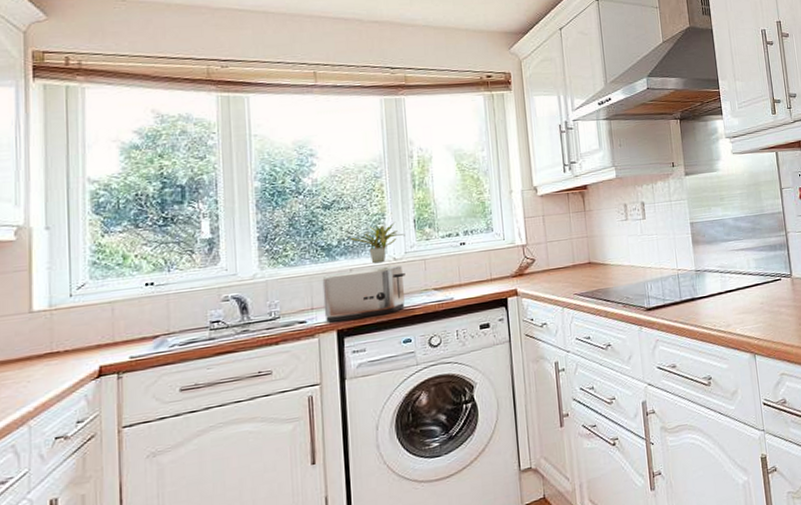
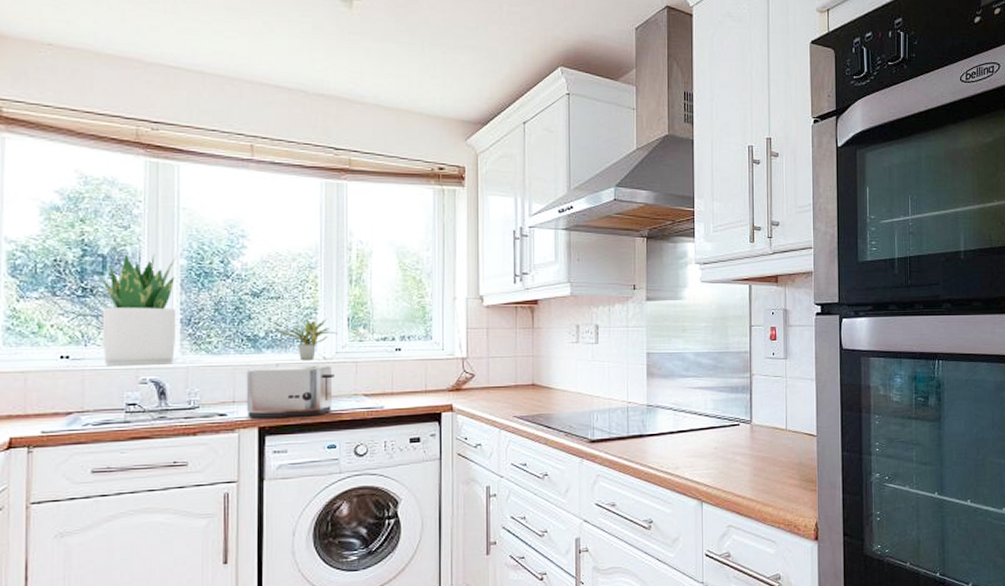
planter: none [180,179,255,288] -> present [100,254,177,366]

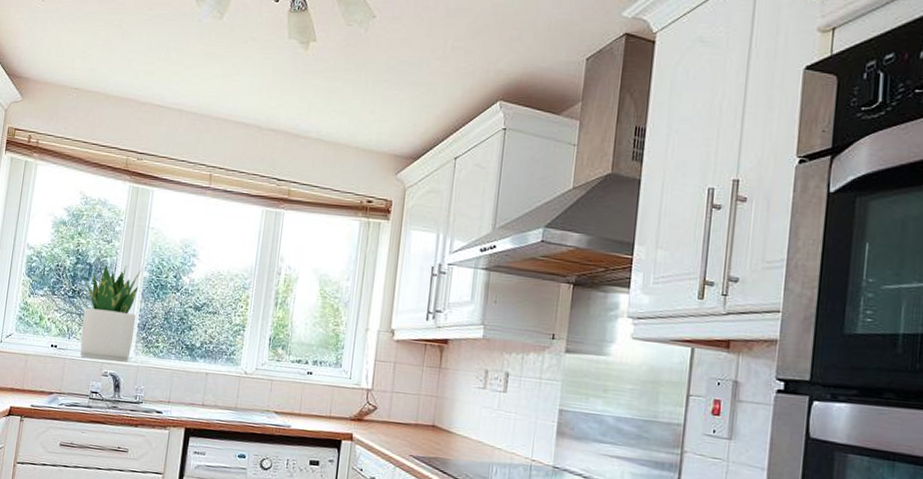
toaster: present [246,365,334,418] -> none [177,373,252,426]
potted plant: present [279,318,337,361] -> none [212,335,259,374]

